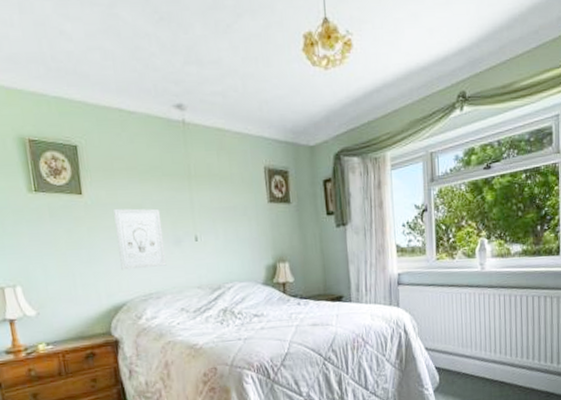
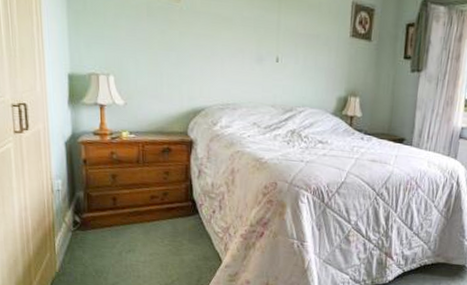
wall art: present [114,208,167,271] -> none [205,19,248,81]

